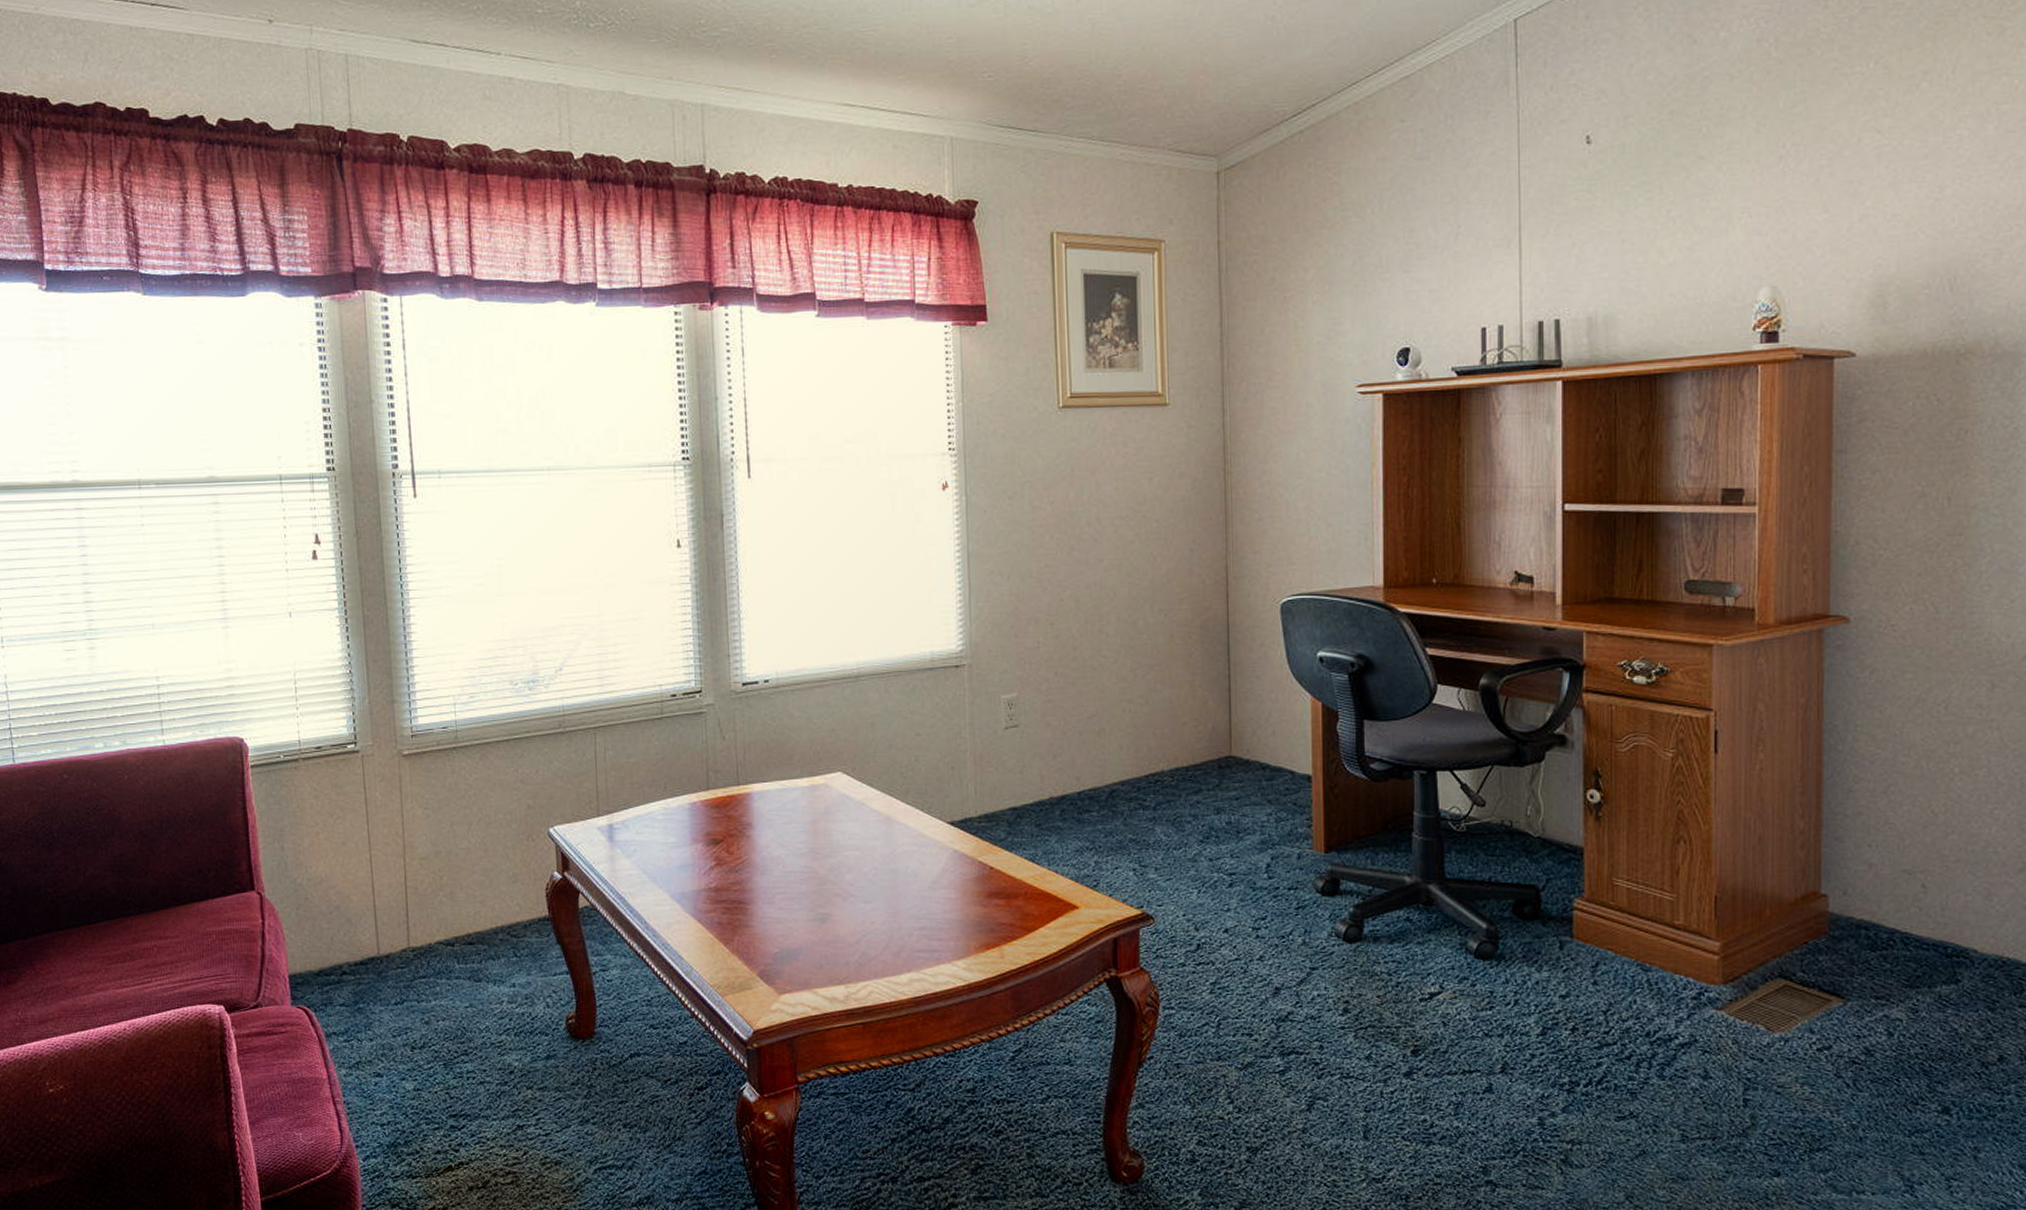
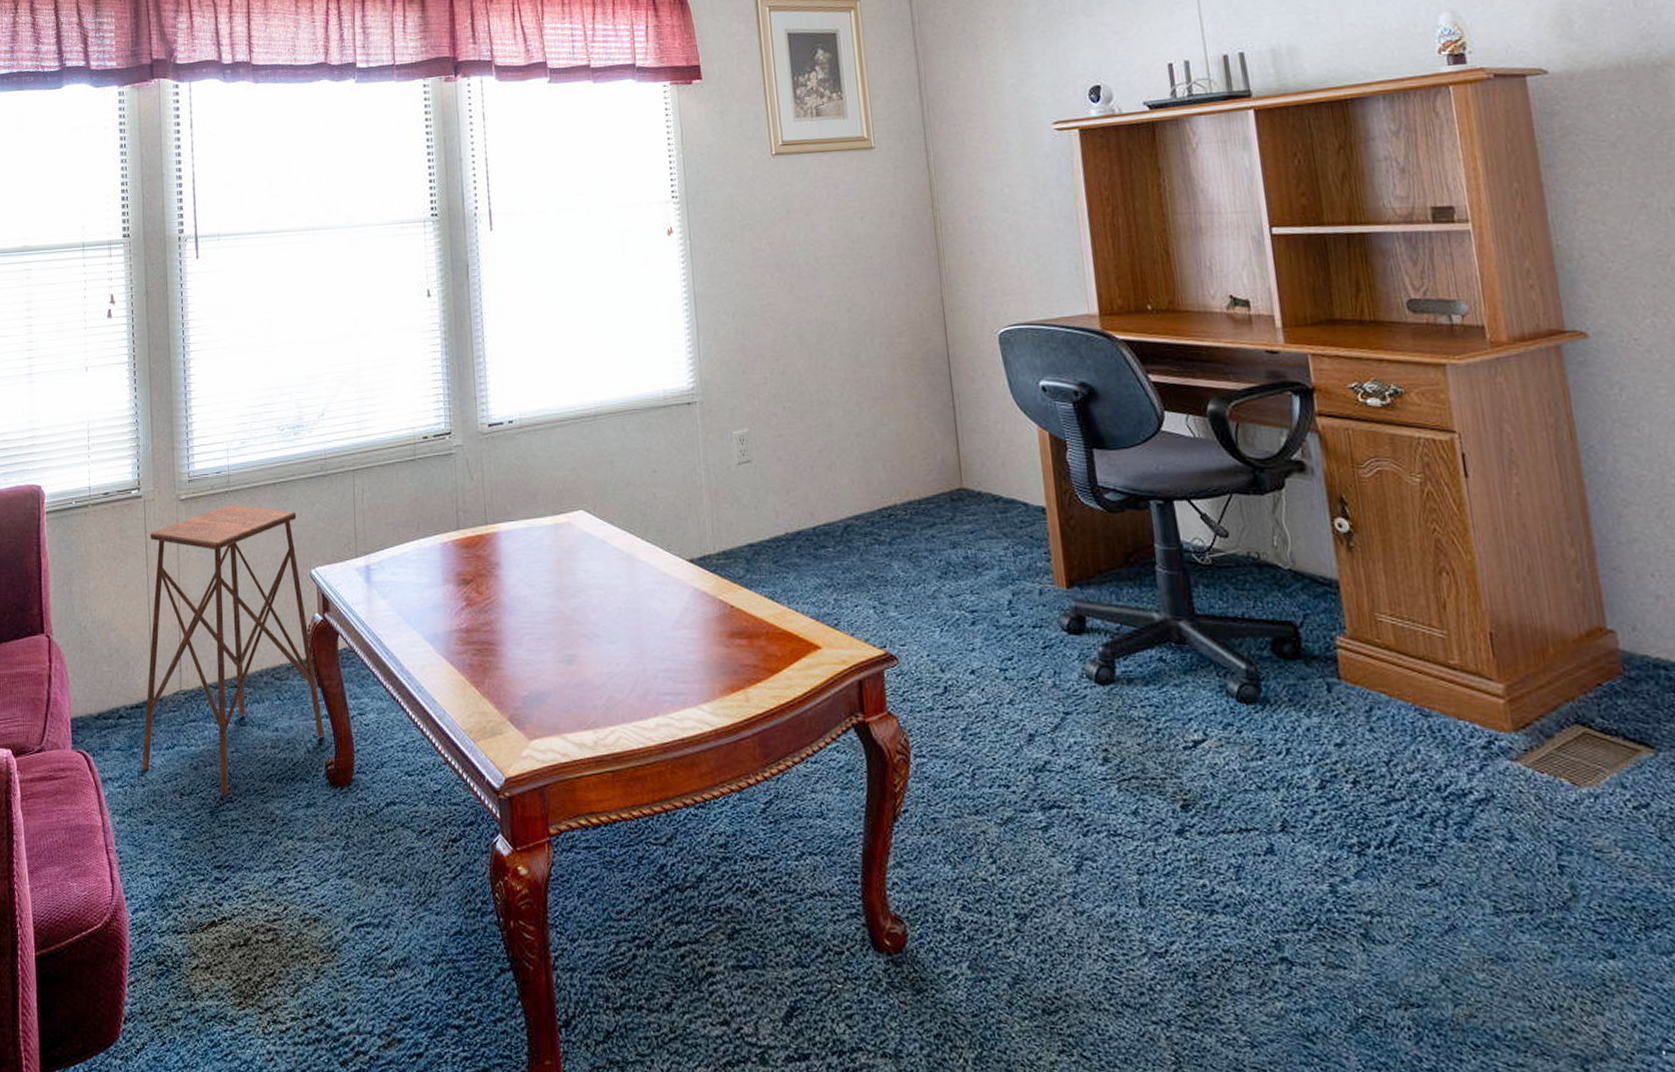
side table: none [368,760,565,1050] -> present [142,504,325,797]

